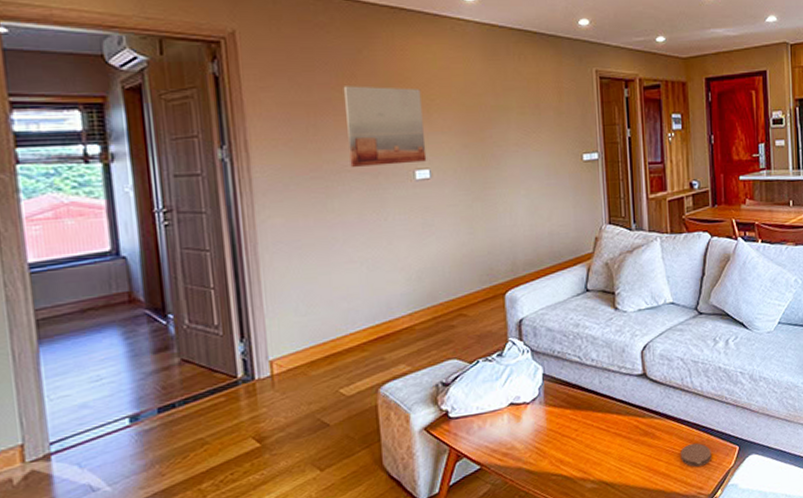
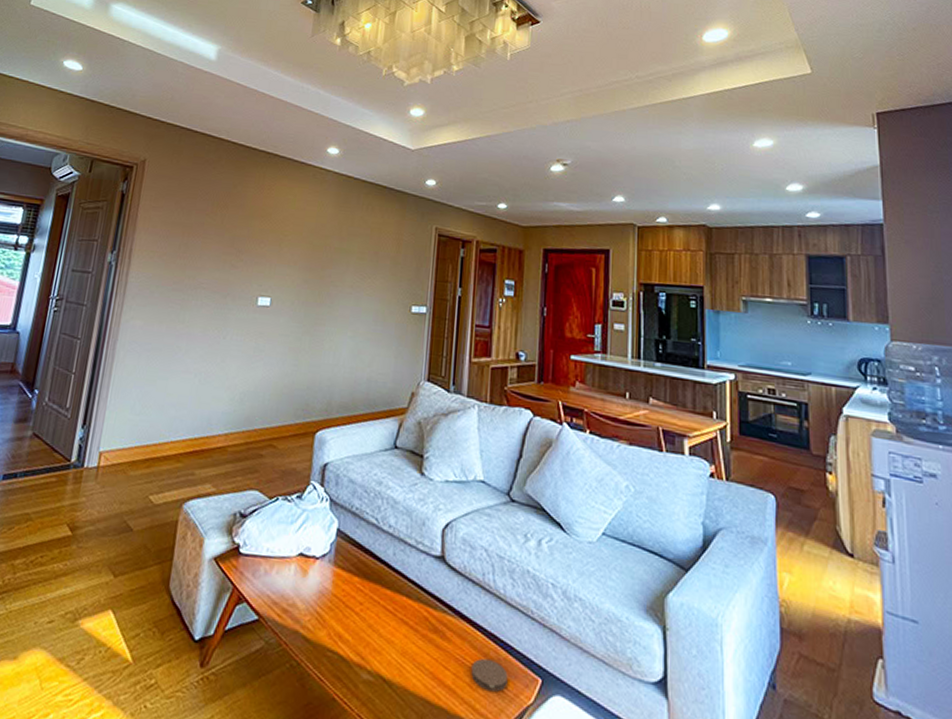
wall art: present [343,86,427,168] -> none [206,214,278,290]

